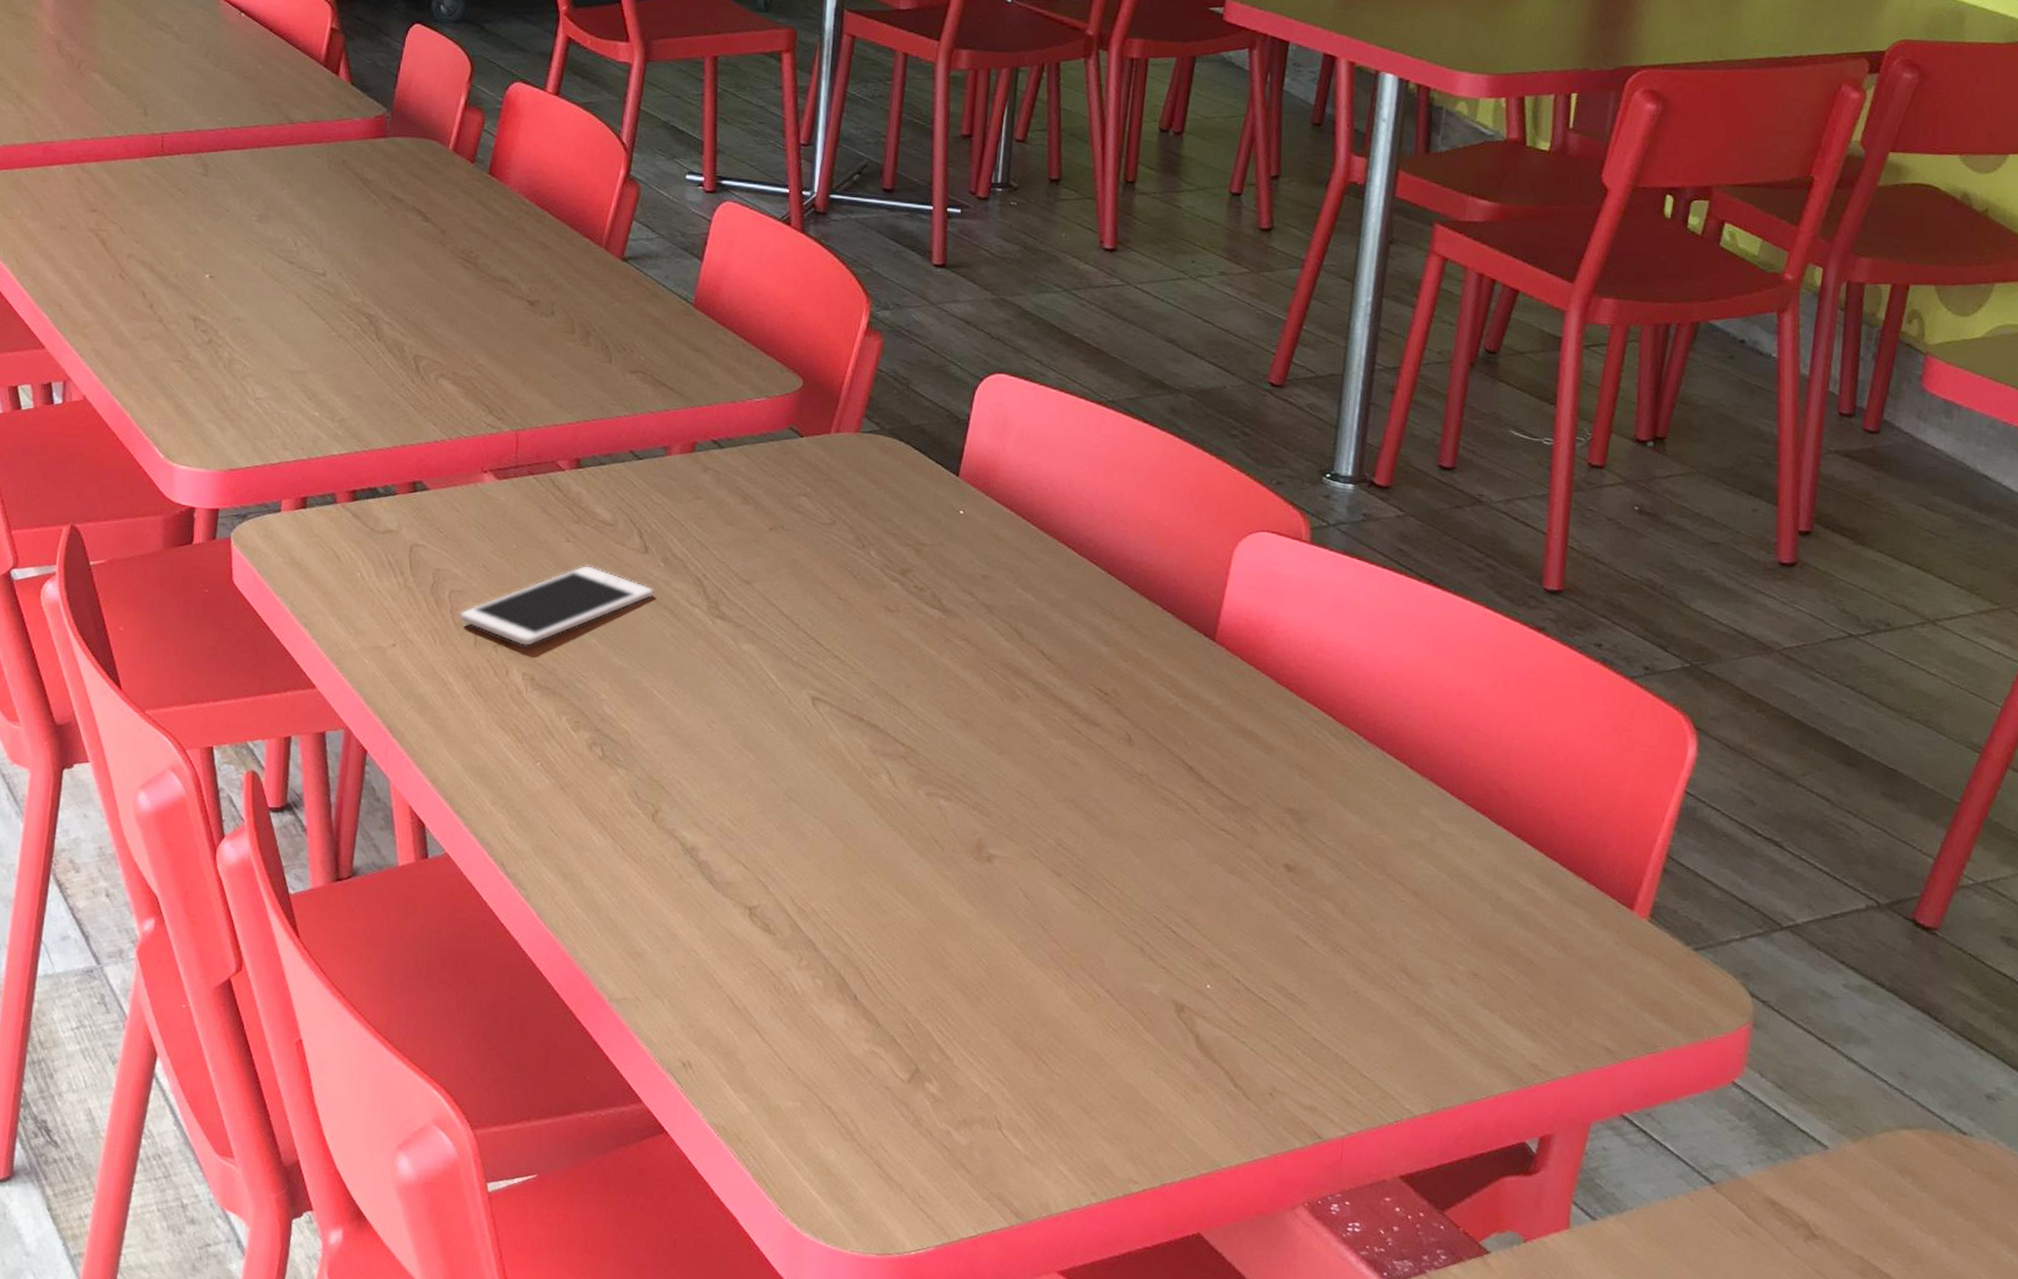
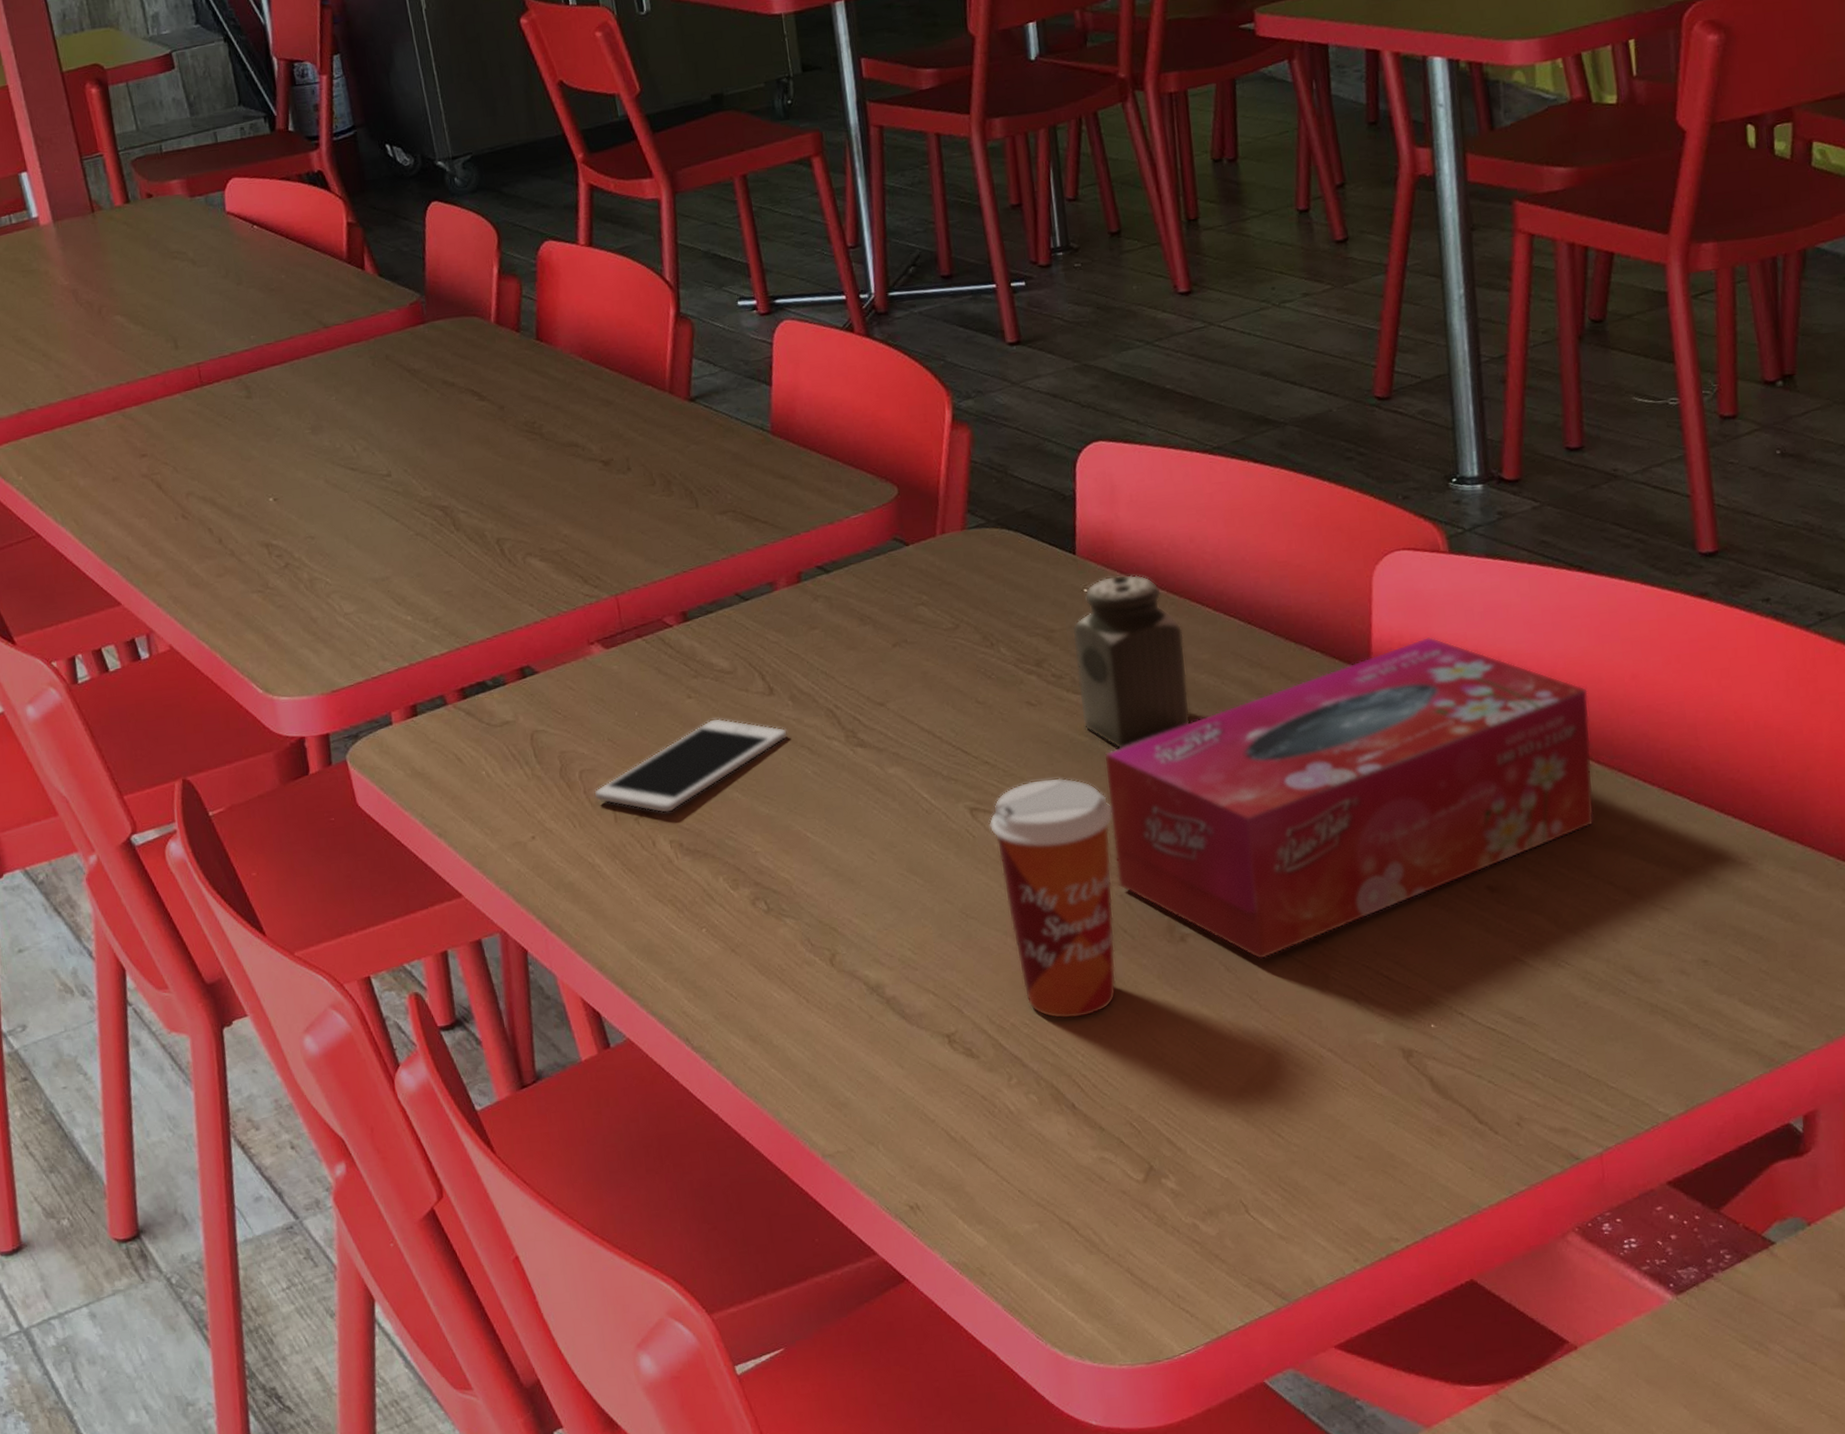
paper cup: none [827,682,947,916] -> present [989,777,1116,1019]
salt shaker: none [935,503,1046,668] -> present [1072,574,1192,749]
tissue box: none [938,618,1415,894] -> present [1103,636,1595,960]

